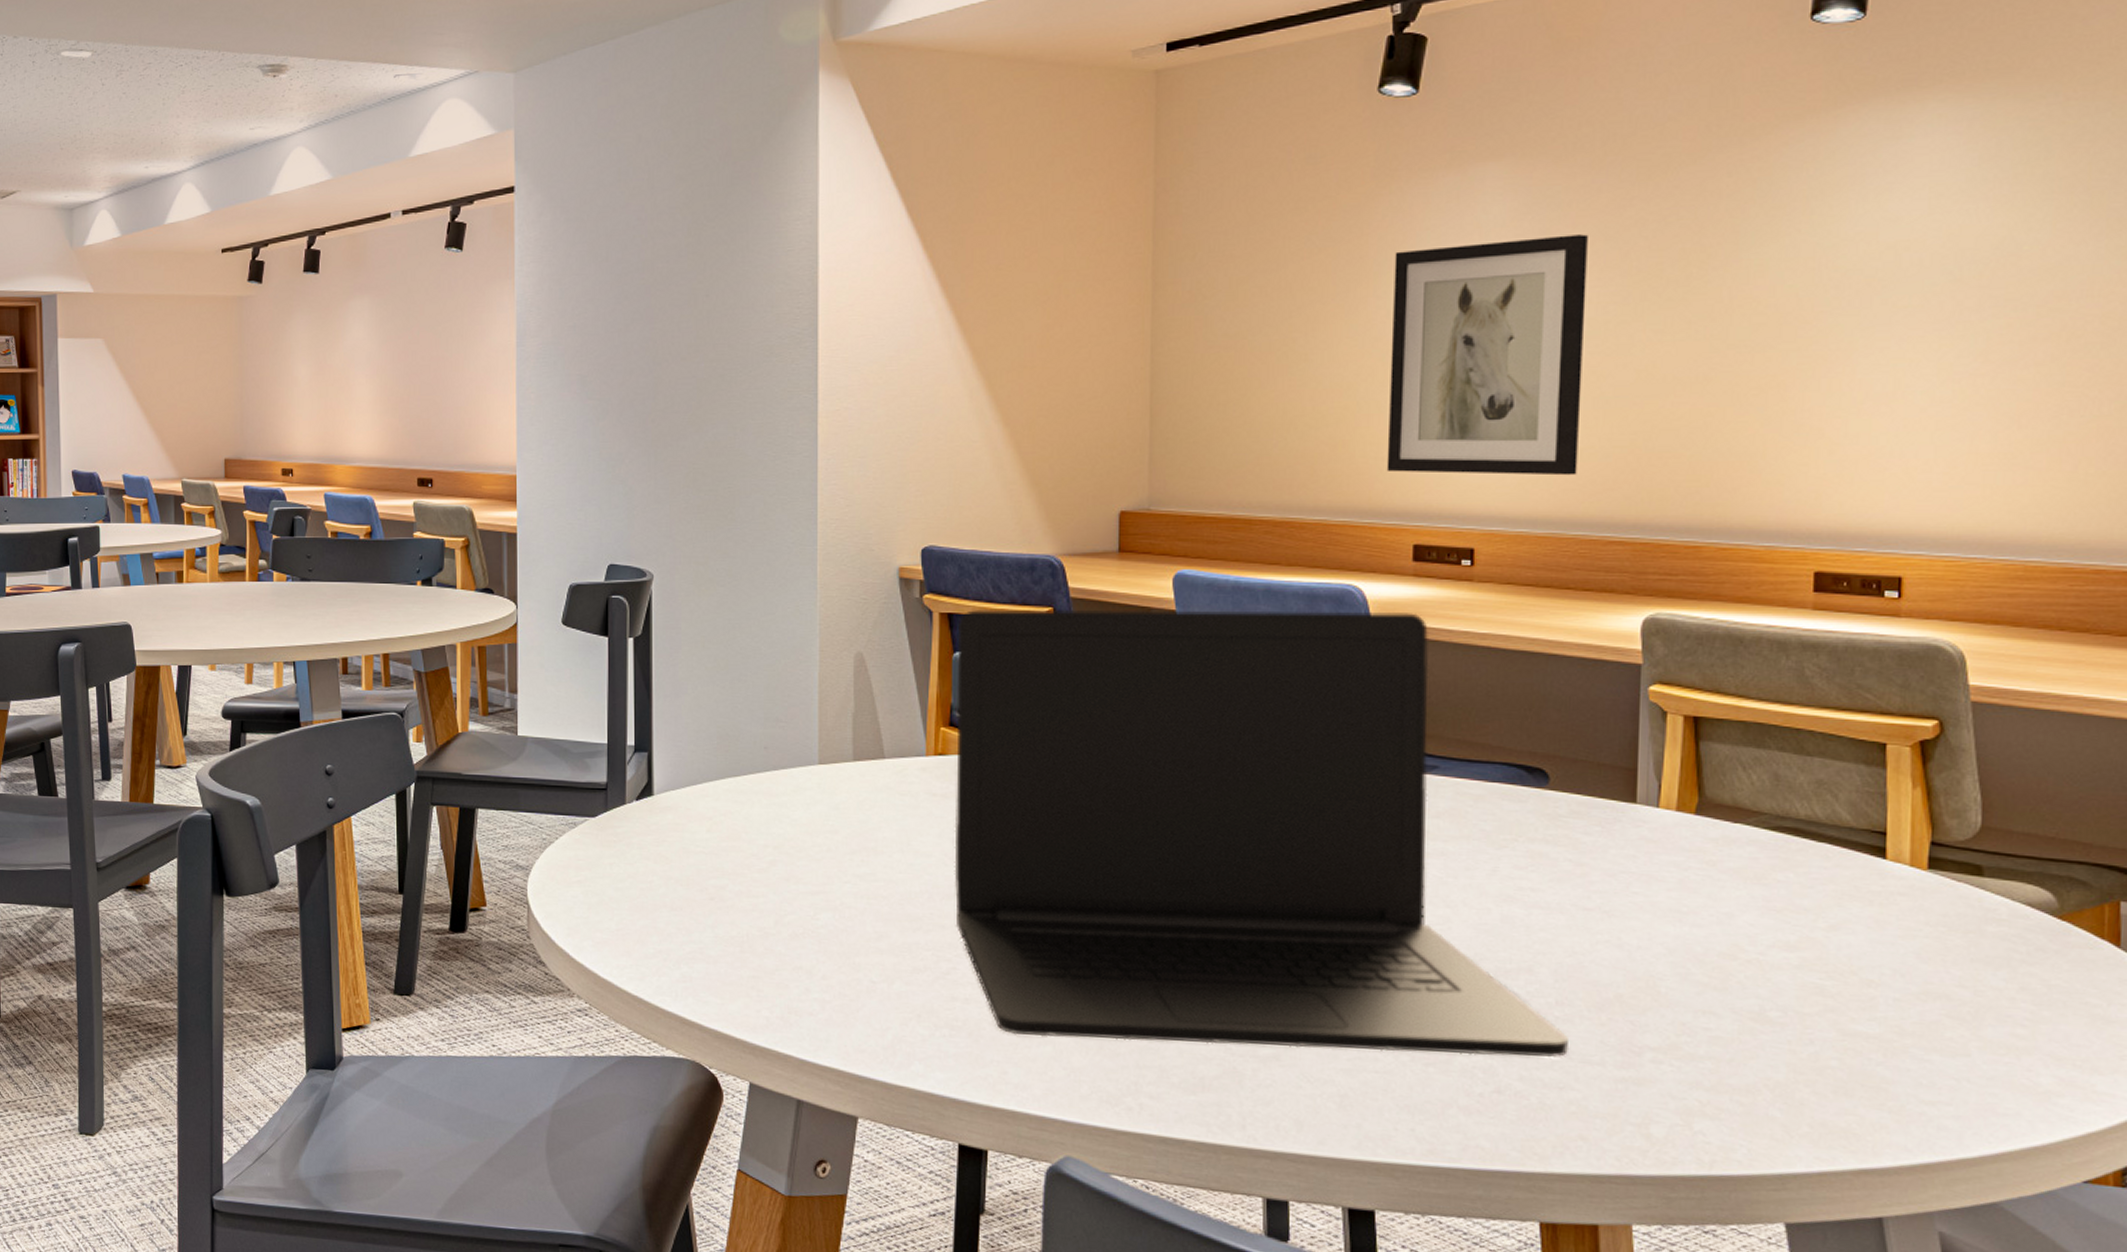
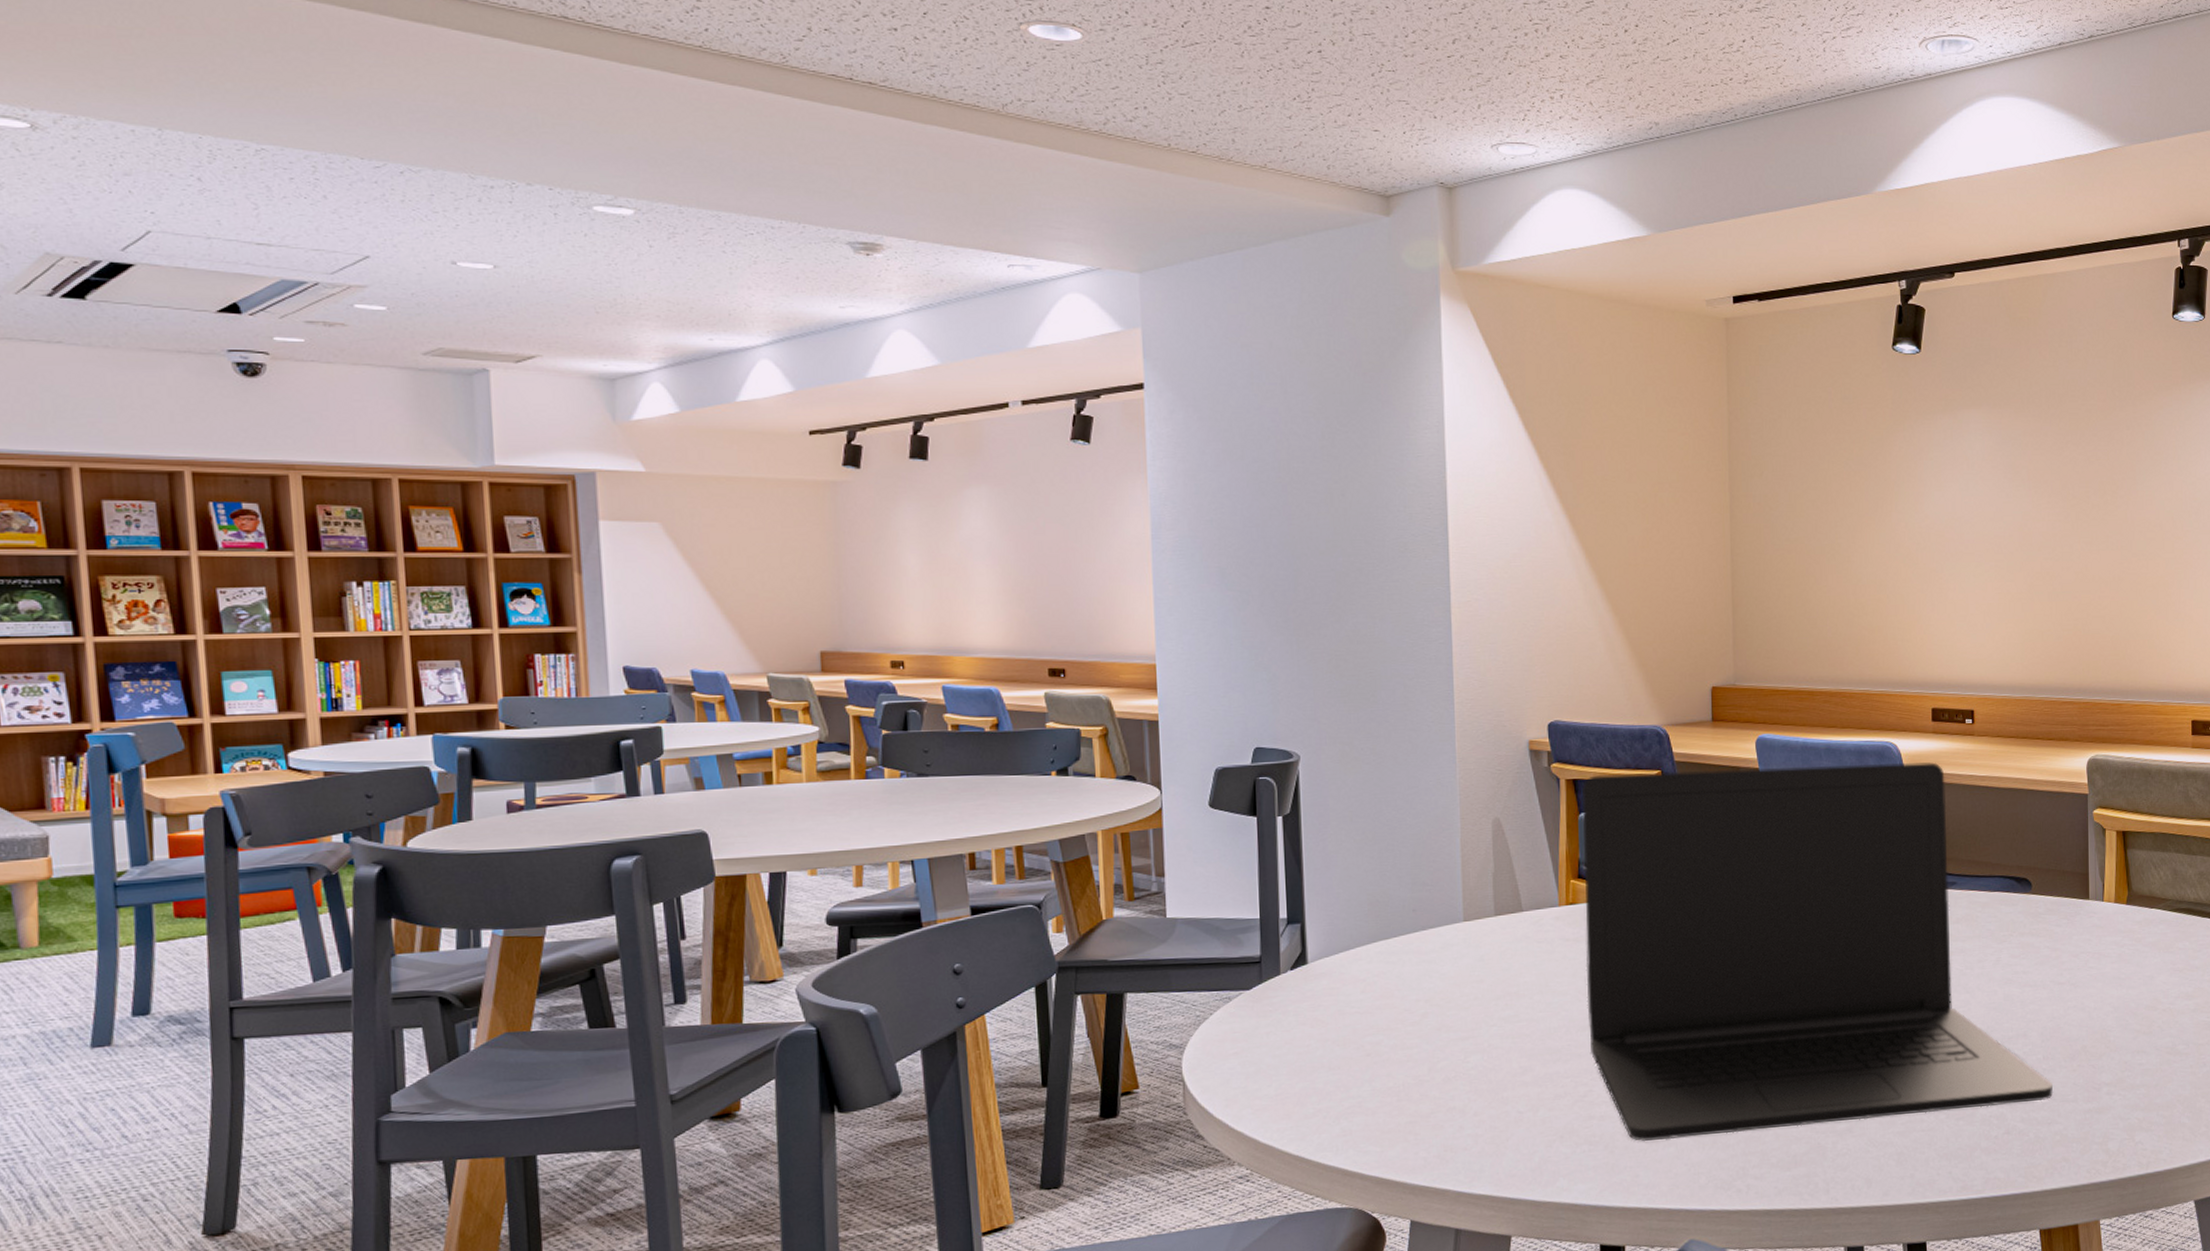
wall art: present [1386,234,1588,476] -> none [1909,468,2041,652]

